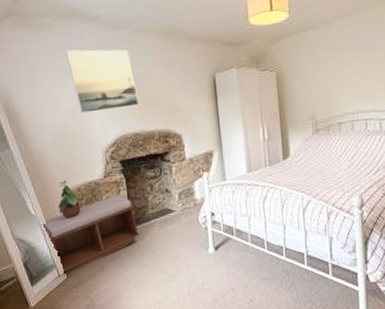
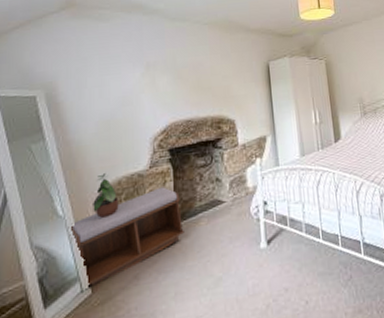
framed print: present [65,49,140,113] -> none [121,39,194,101]

